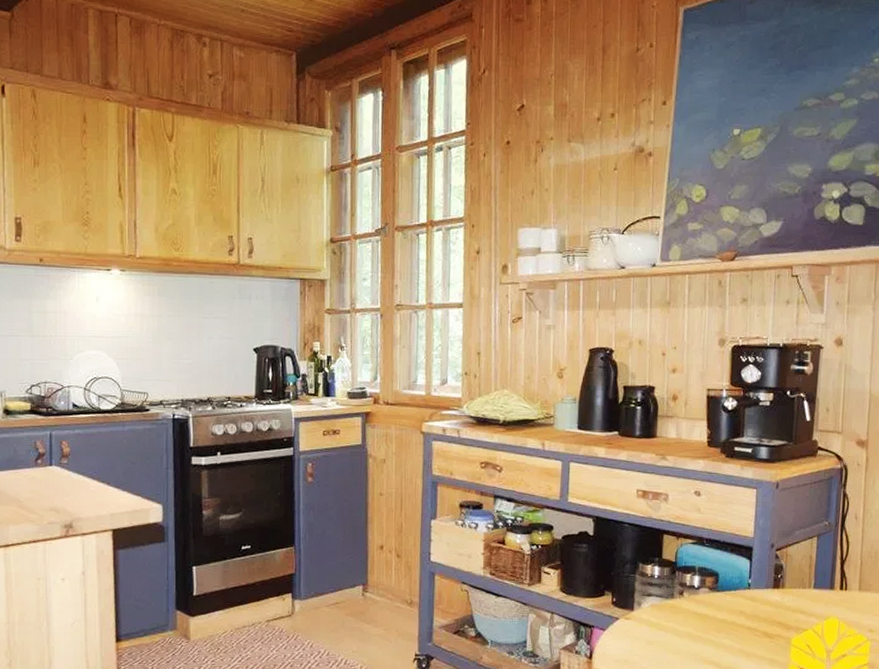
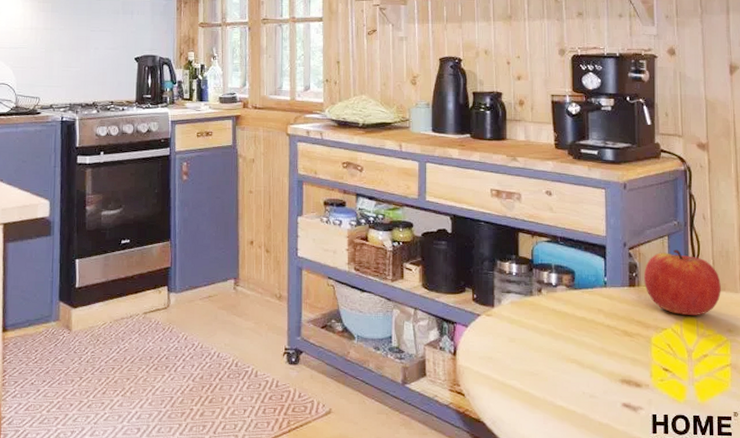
apple: none [789,550,867,616] -> present [644,249,721,315]

